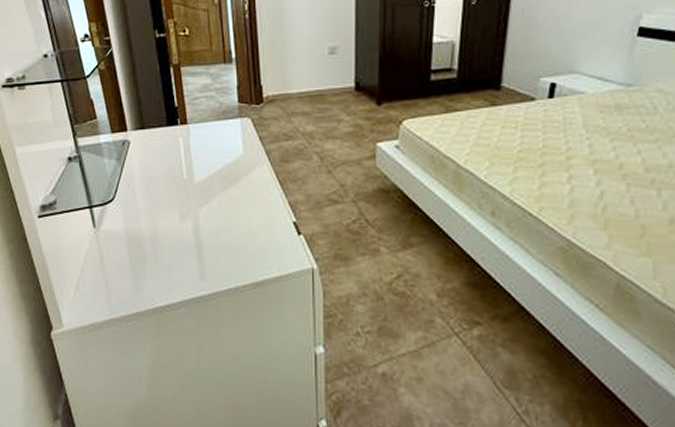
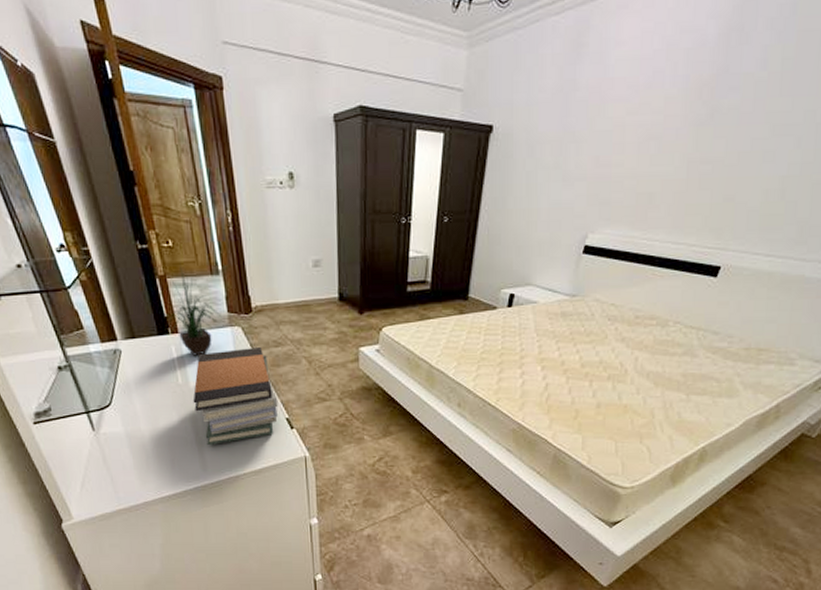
potted plant: none [176,55,232,149] -> present [166,266,222,356]
book stack: none [196,141,286,249] -> present [193,347,278,445]

